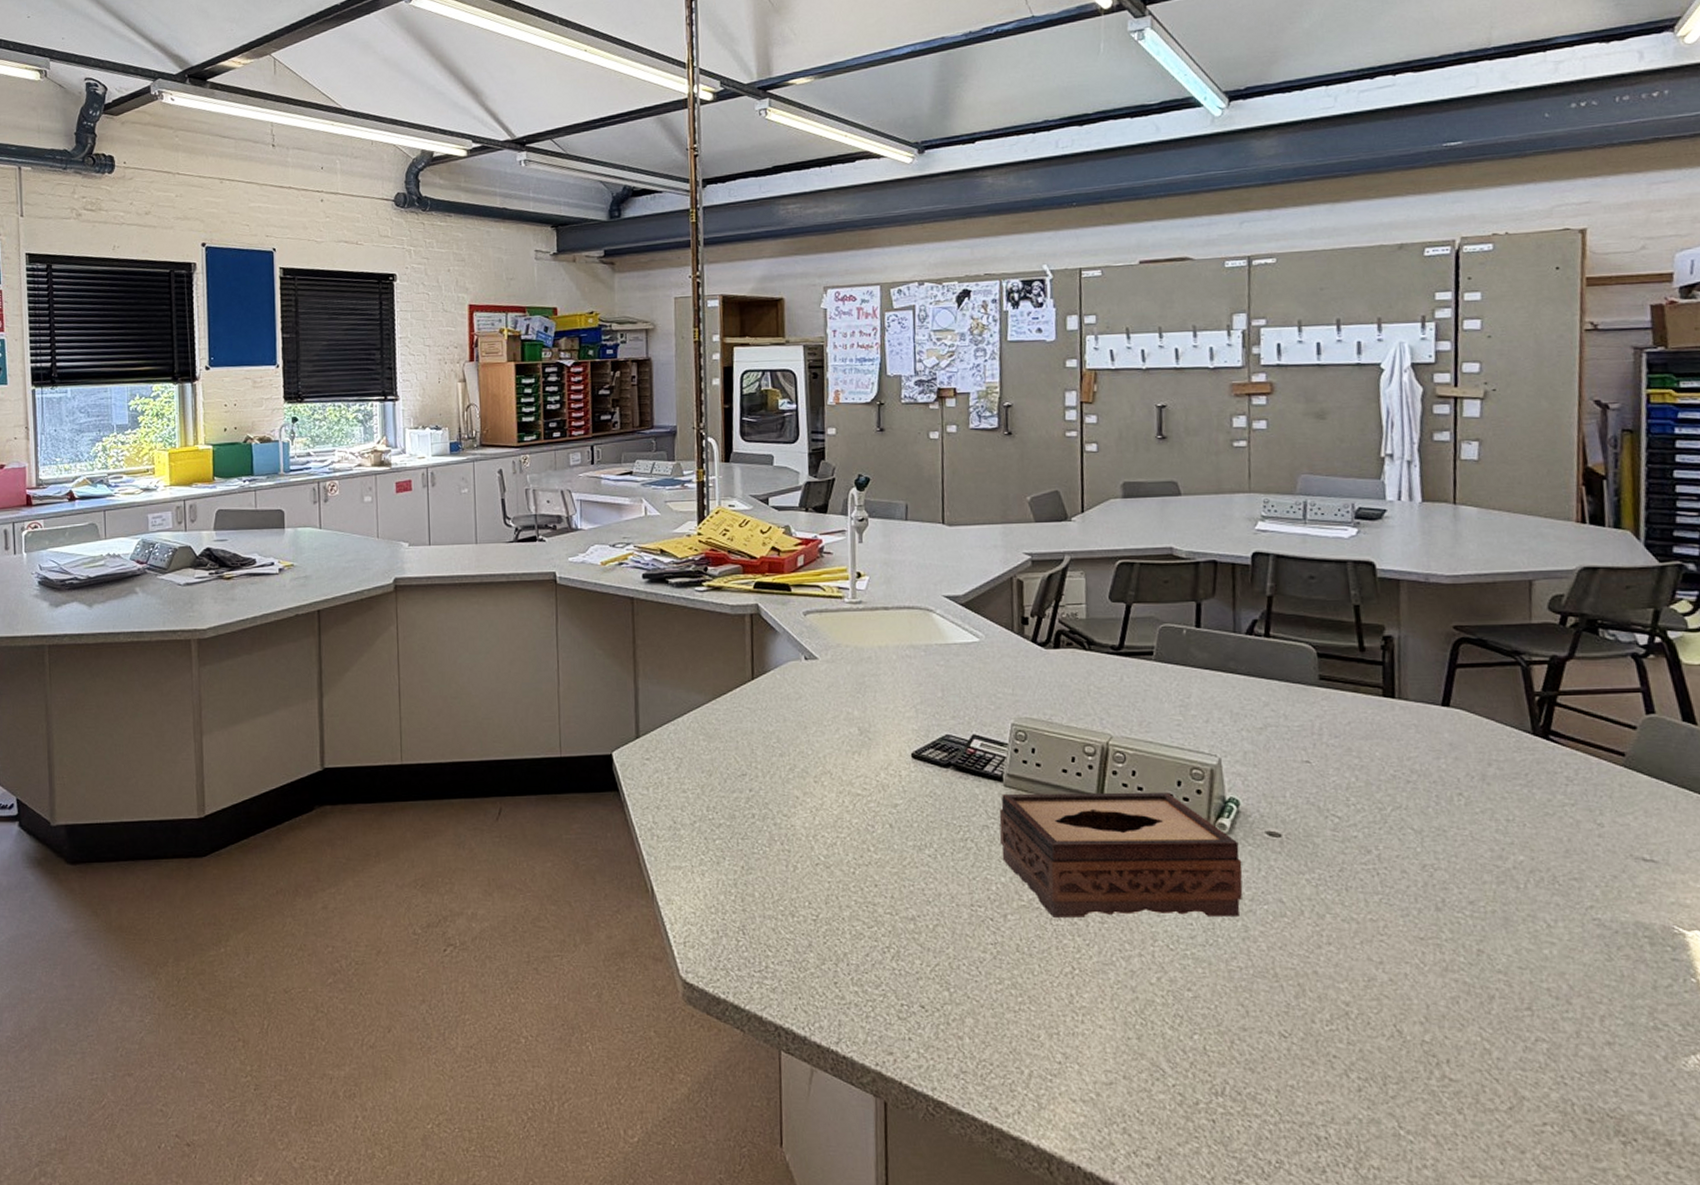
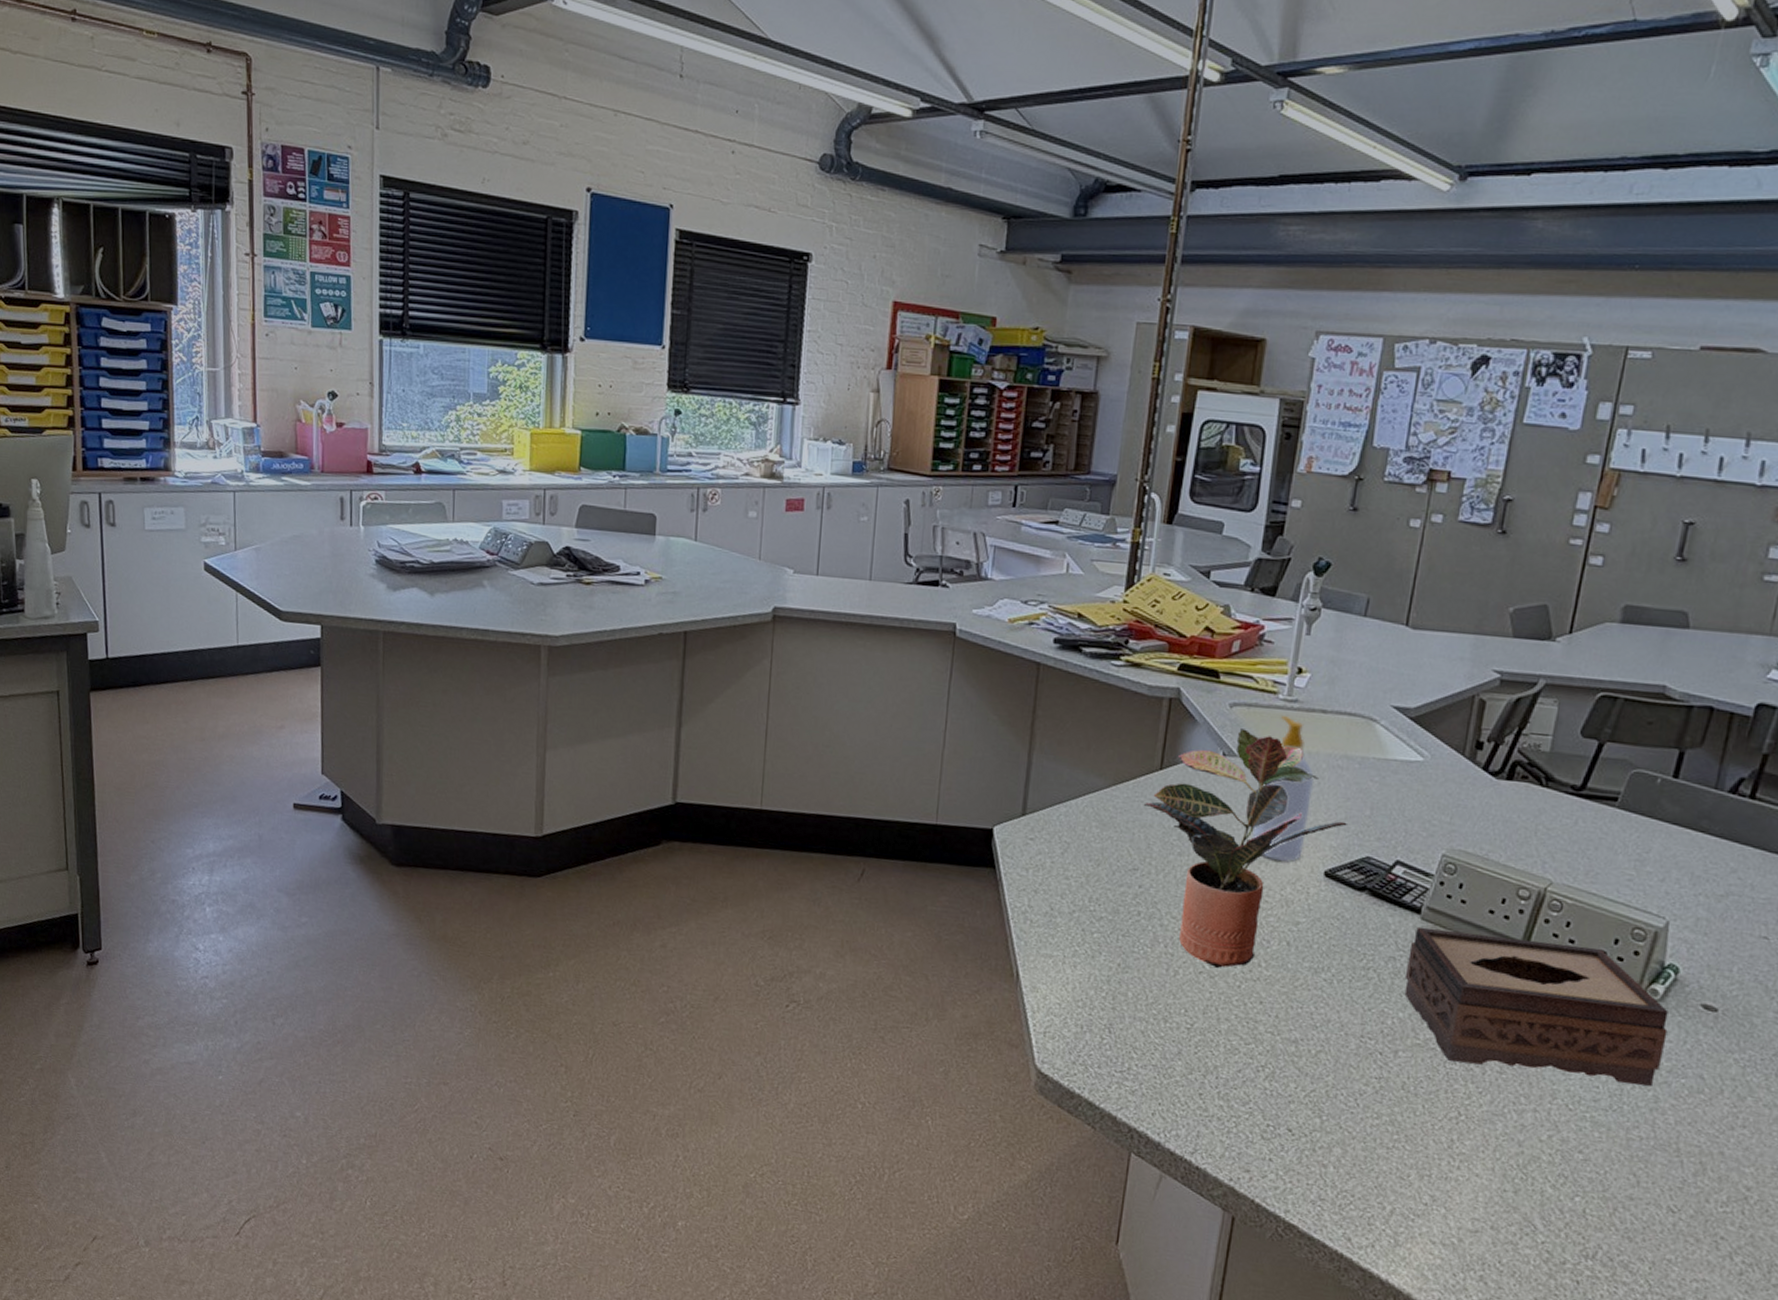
potted plant: none [742,633,925,858] -> present [1143,729,1349,968]
soap bottle: none [842,617,890,749] -> present [1252,716,1314,861]

